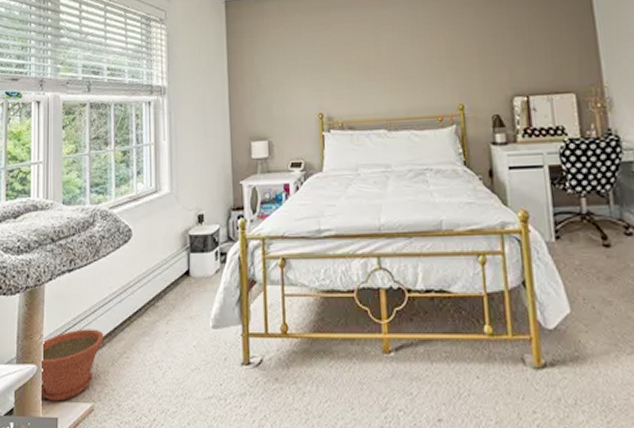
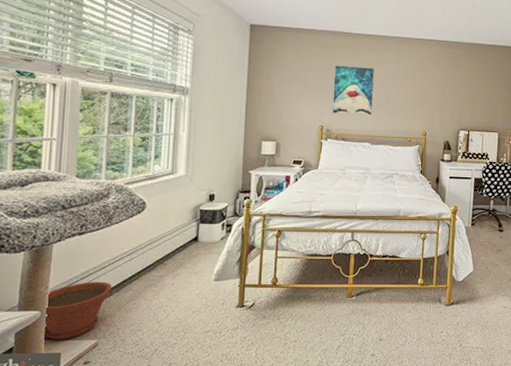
wall art: none [328,28,384,95] -> present [332,65,374,116]

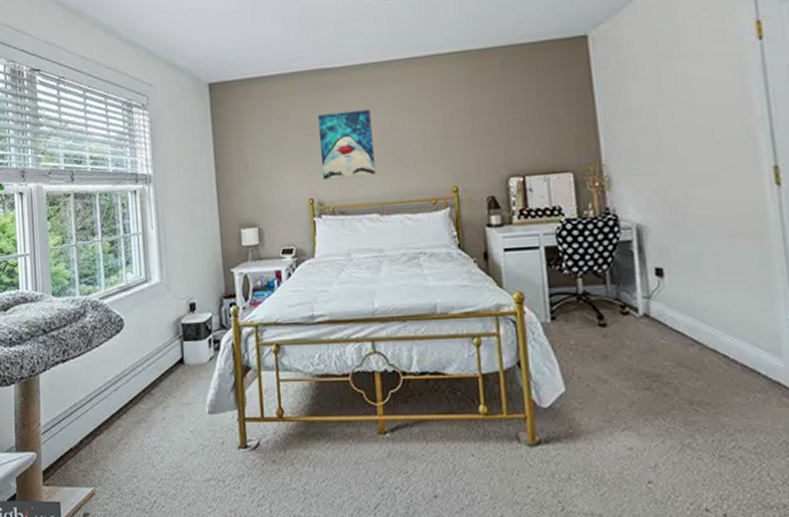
plant pot: present [43,281,112,340] -> none [39,417,101,487]

